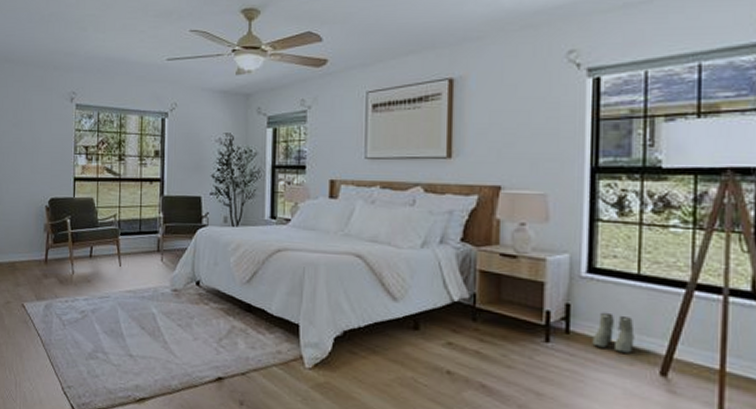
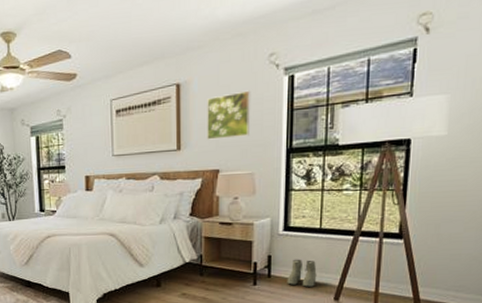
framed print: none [486,92,544,149] -> present [207,90,251,140]

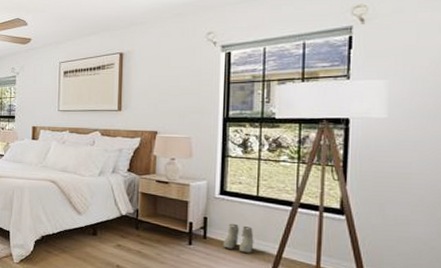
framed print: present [207,90,251,140] -> none [147,63,190,104]

